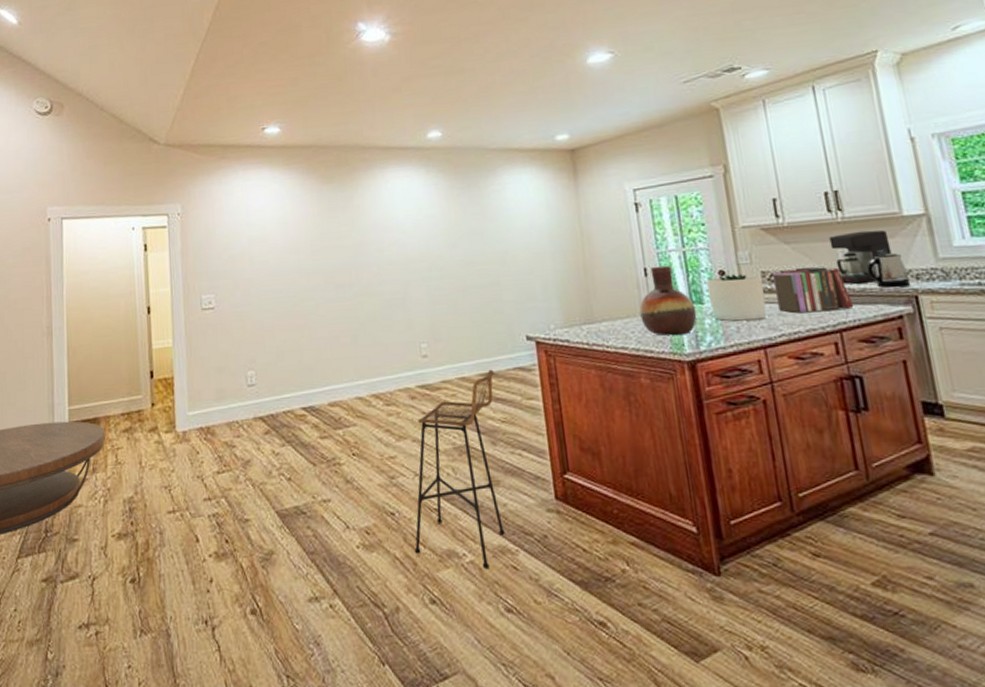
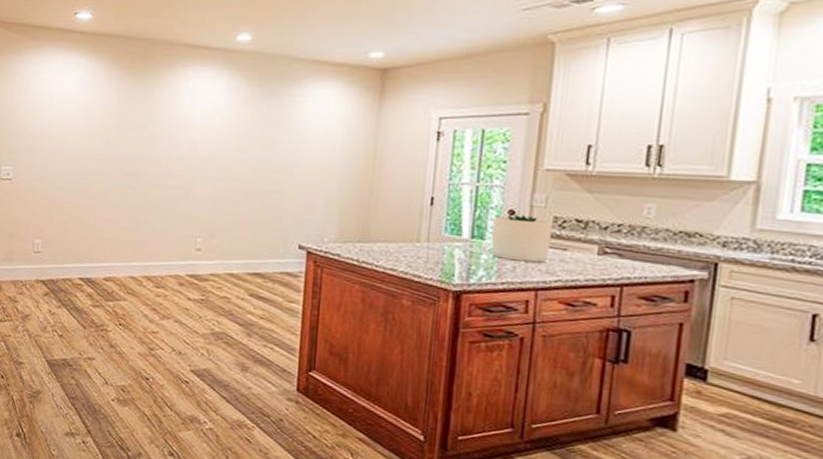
bar stool: present [415,369,505,568] -> none [162,270,261,437]
vase: present [639,265,697,335] -> none [416,197,476,266]
books: present [771,267,854,314] -> none [562,218,645,266]
coffee maker: present [829,230,892,284] -> none [637,190,706,243]
kettle: present [866,252,911,289] -> none [670,215,715,253]

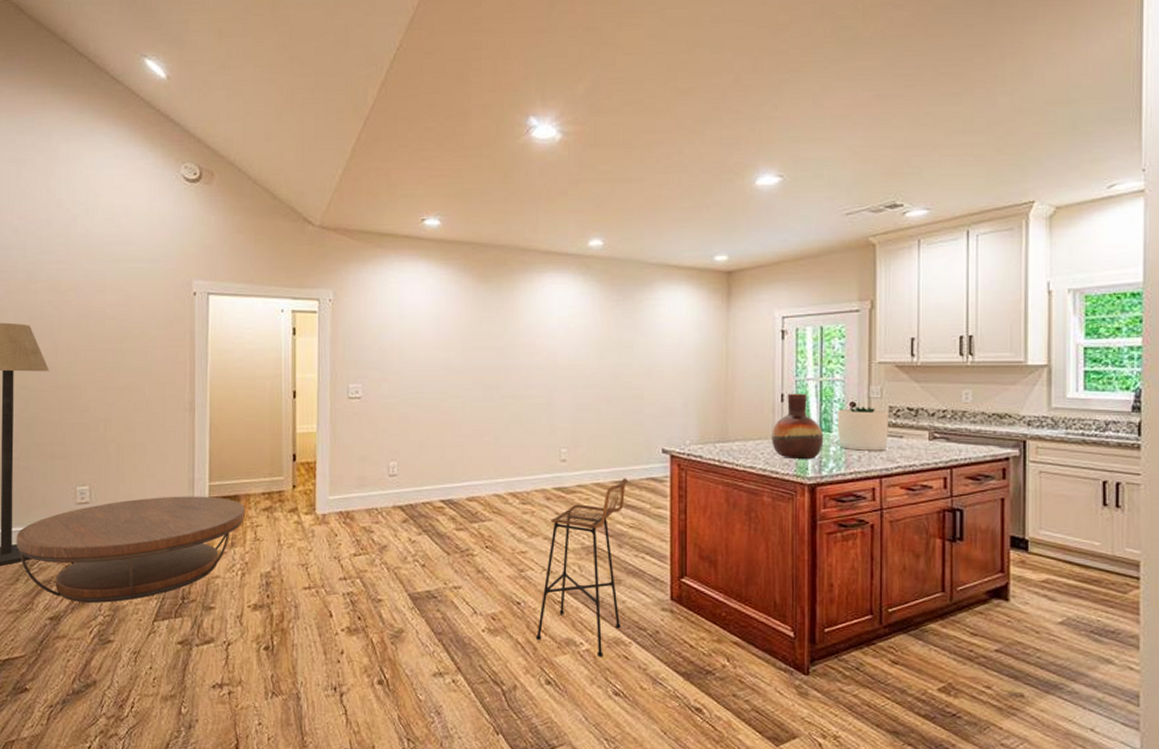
bar stool: none [162,270,261,437] -> present [536,478,628,657]
vase: none [416,197,476,266] -> present [772,393,824,459]

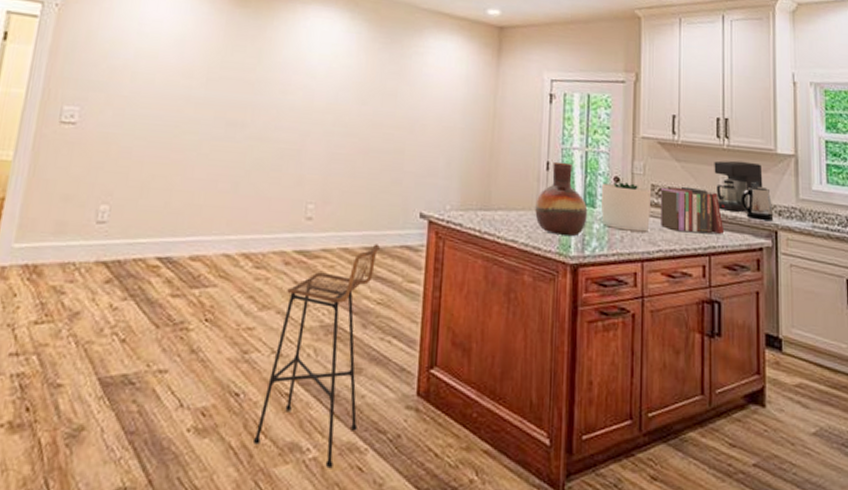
books: none [898,405,968,448] -> present [660,186,725,235]
coffee maker: none [956,376,1011,425] -> present [714,160,763,212]
kettle: none [985,398,1022,432] -> present [740,185,774,222]

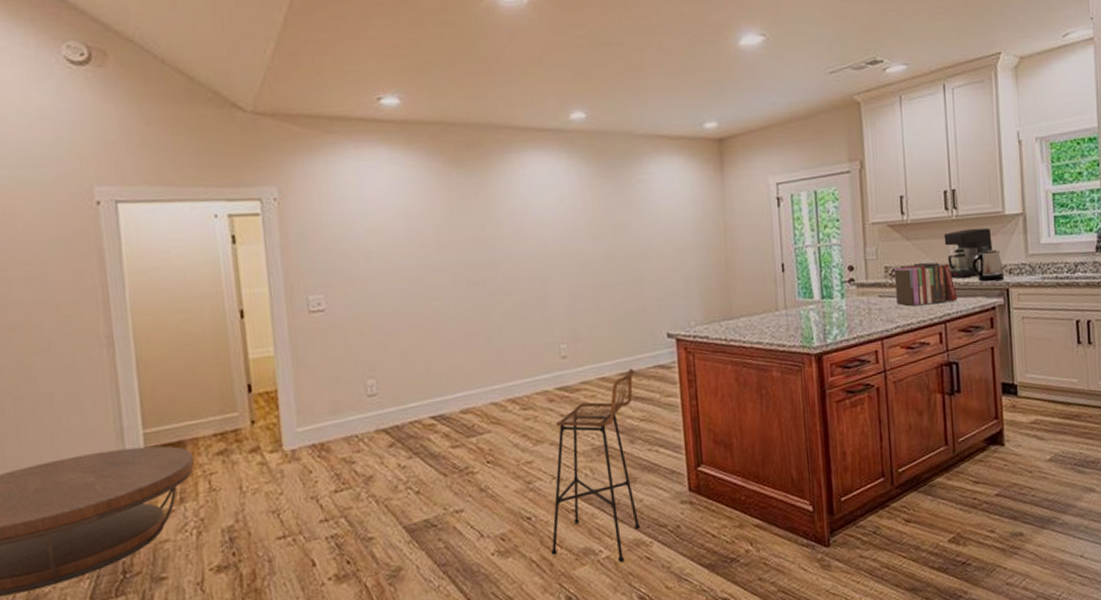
vase: present [535,161,588,236] -> none [775,261,826,330]
planter: present [601,181,652,232] -> none [837,269,887,315]

